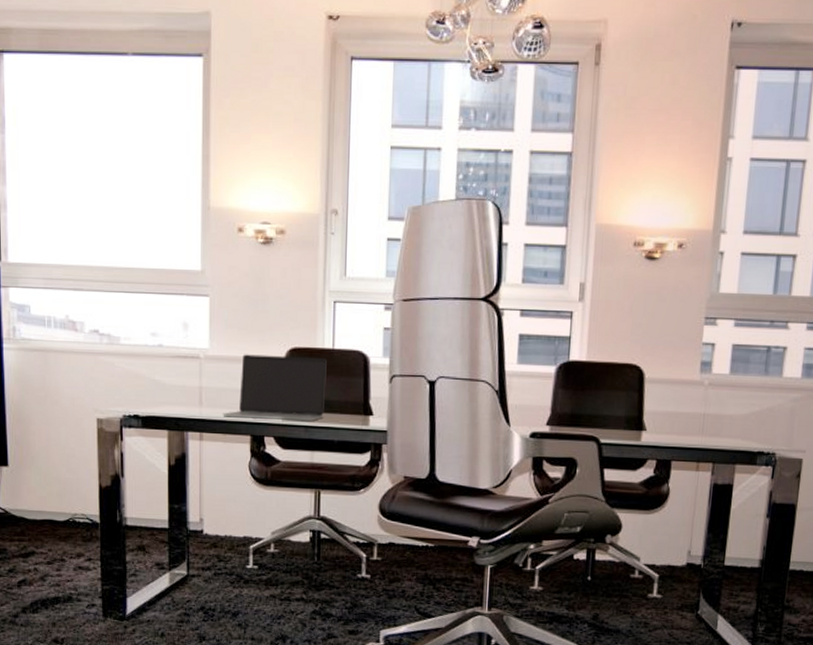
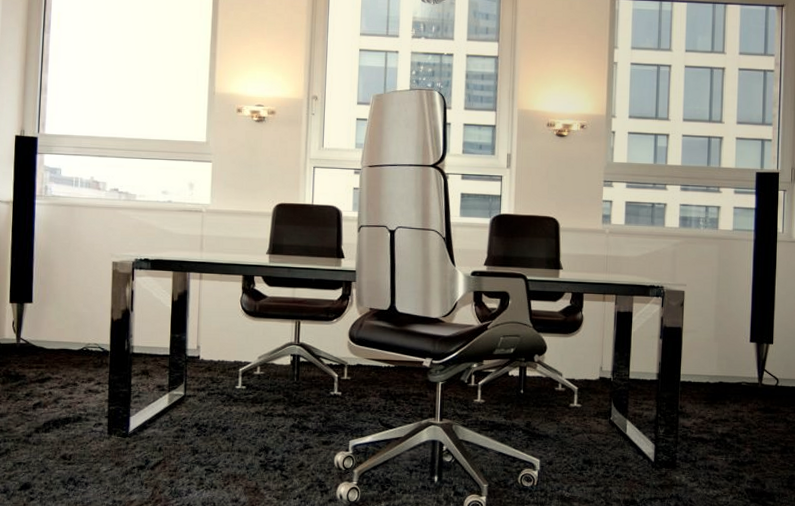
laptop: present [223,354,327,422] -> none [220,209,307,264]

